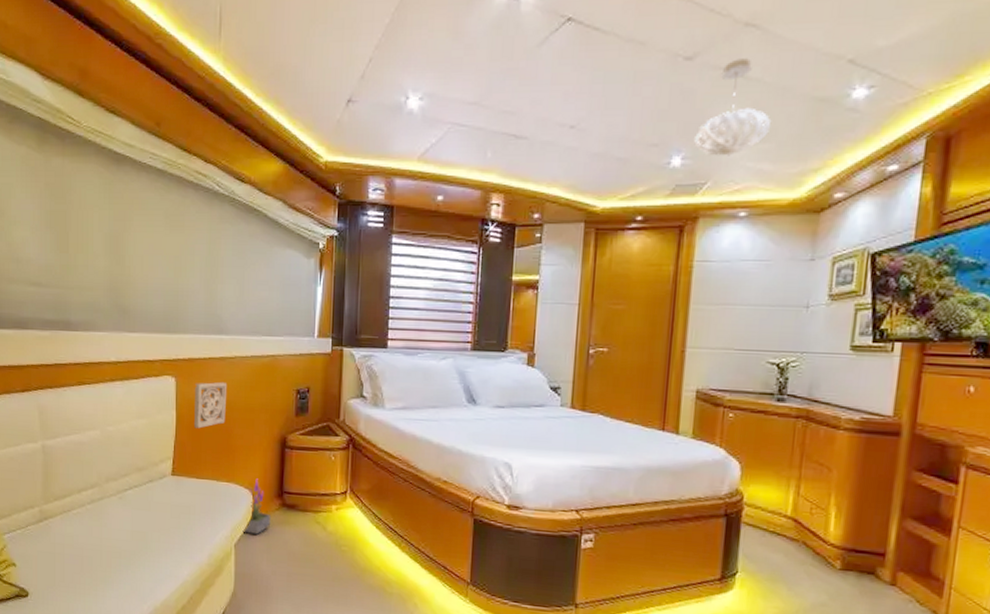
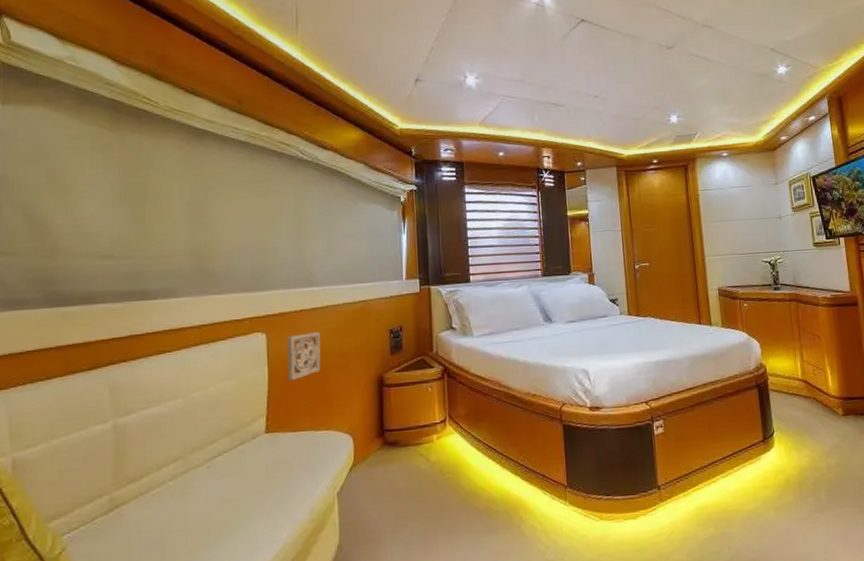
potted plant: present [242,478,271,535] -> none [345,421,374,480]
pendant light: present [694,58,771,156] -> none [683,48,732,114]

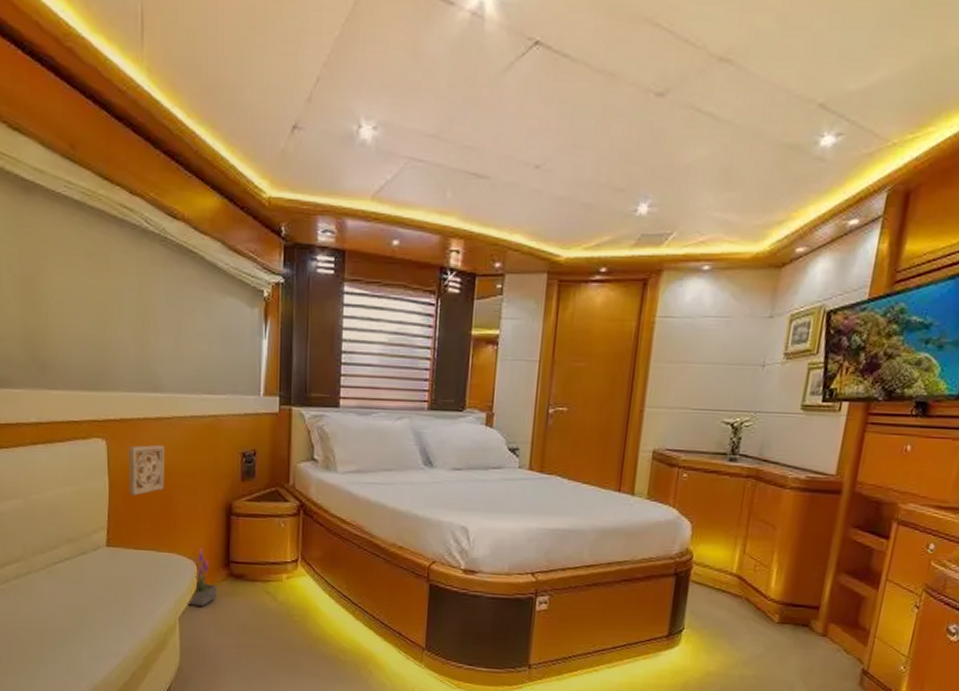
potted plant: none [345,421,374,480] -> present [187,548,218,607]

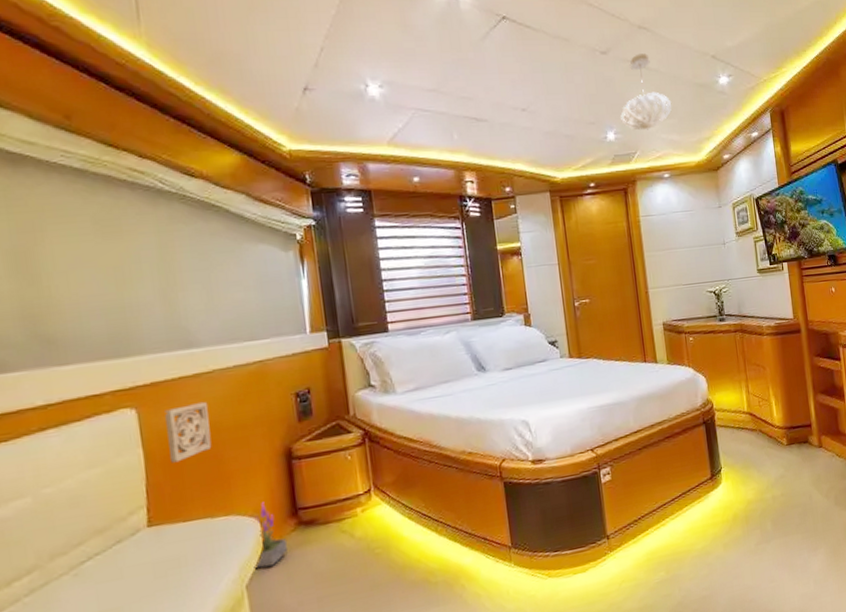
pendant light: none [662,97,739,205] -> present [620,53,672,131]

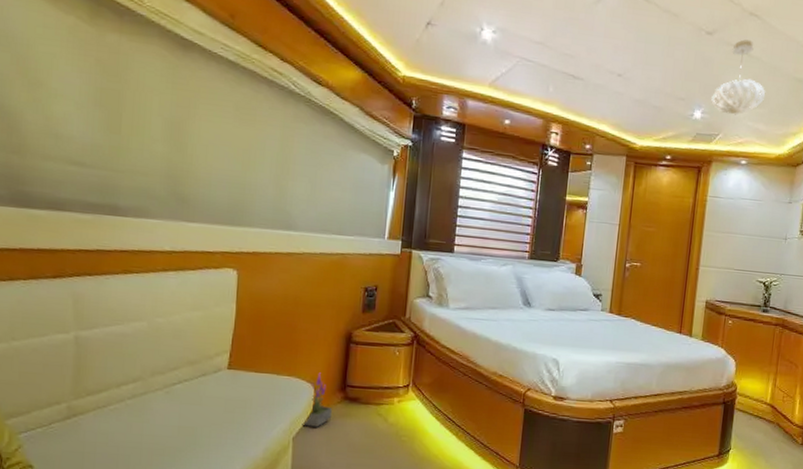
wall ornament: present [164,401,212,463] -> none [255,276,294,323]

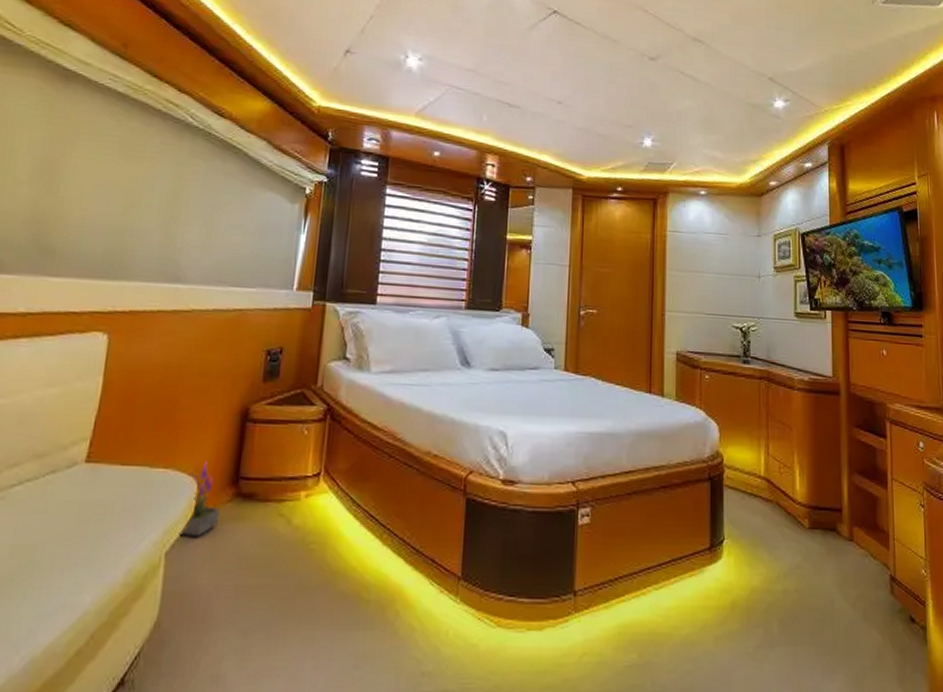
pendant light: present [711,39,766,115] -> none [661,65,719,143]

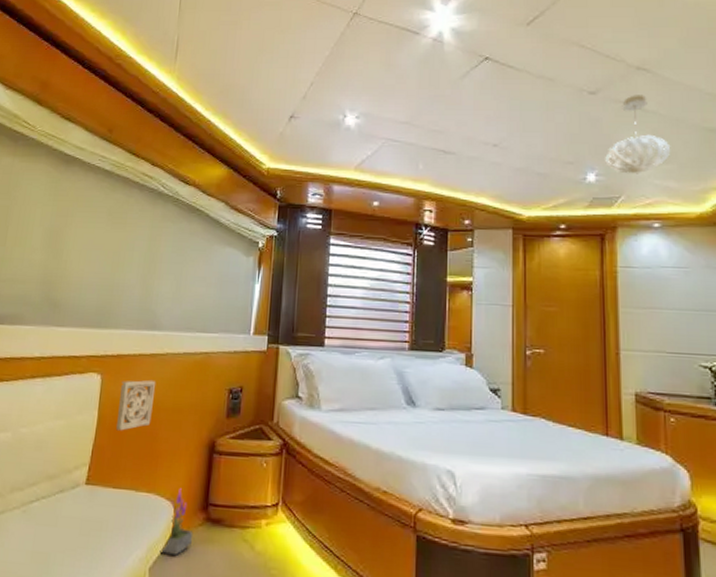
wall ornament: none [126,339,179,399] -> present [116,379,157,431]
pendant light: none [661,65,719,143] -> present [605,95,671,174]

